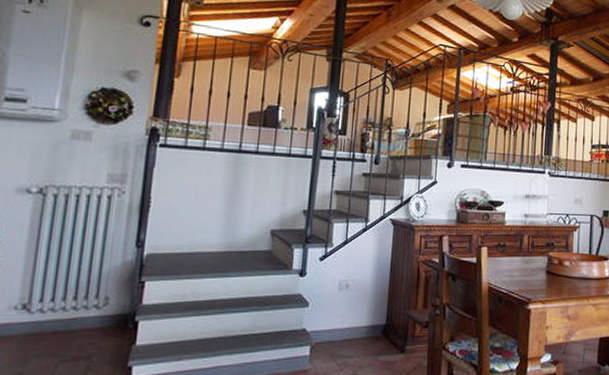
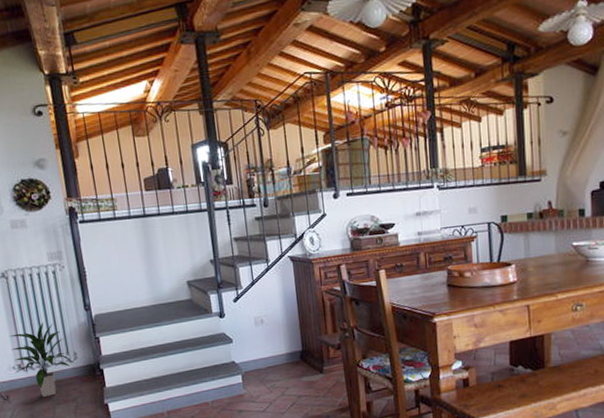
indoor plant: none [15,253,99,351] -> present [9,321,71,398]

